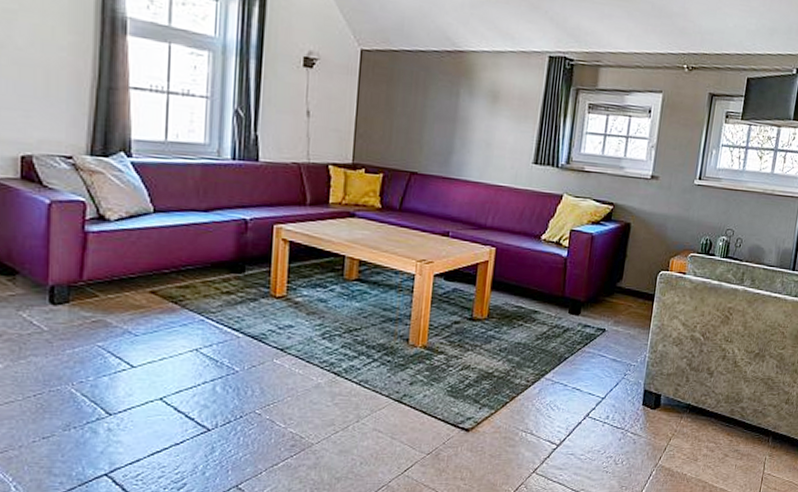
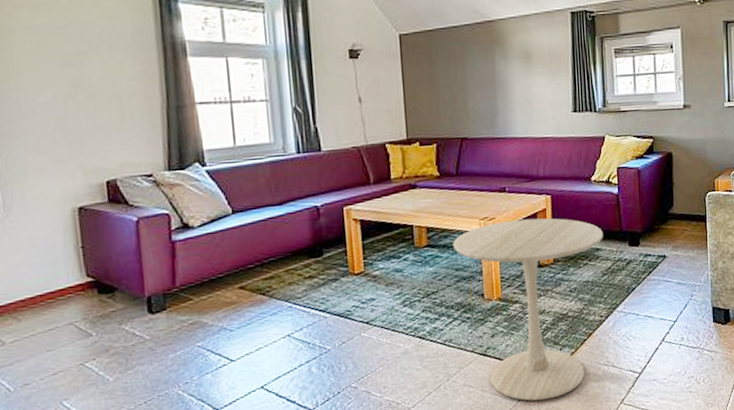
side table: none [384,267,544,457] -> present [453,218,603,401]

